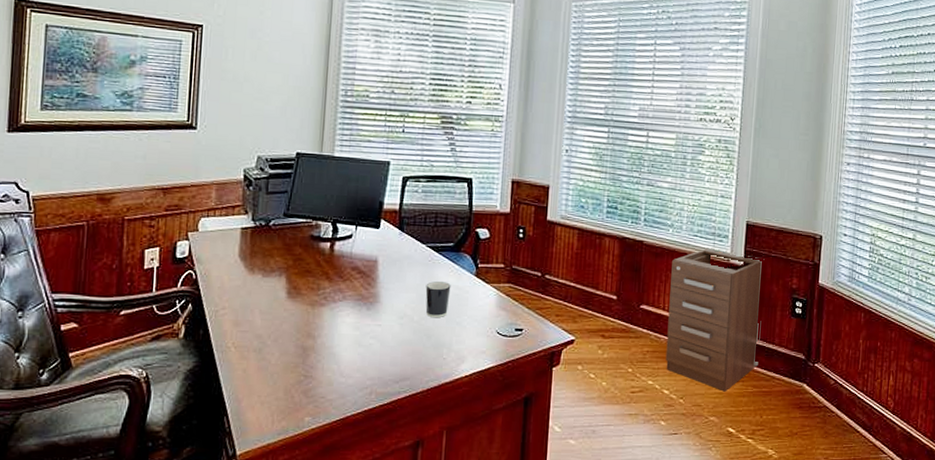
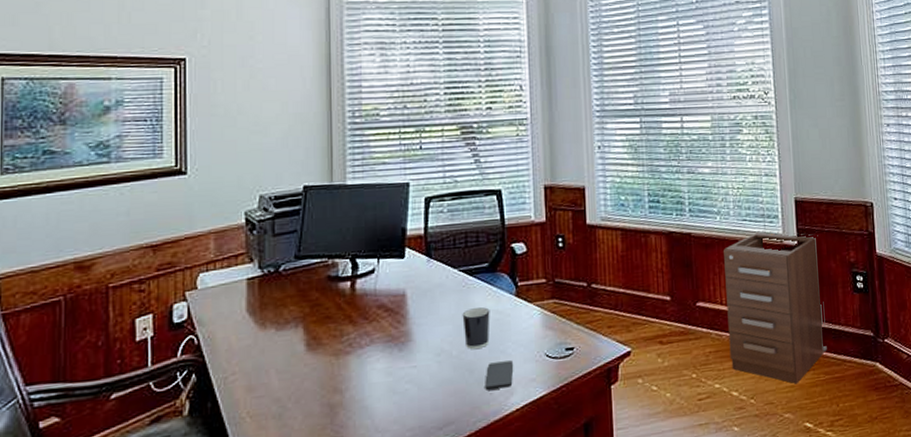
smartphone: none [439,332,467,356] -> present [485,360,514,390]

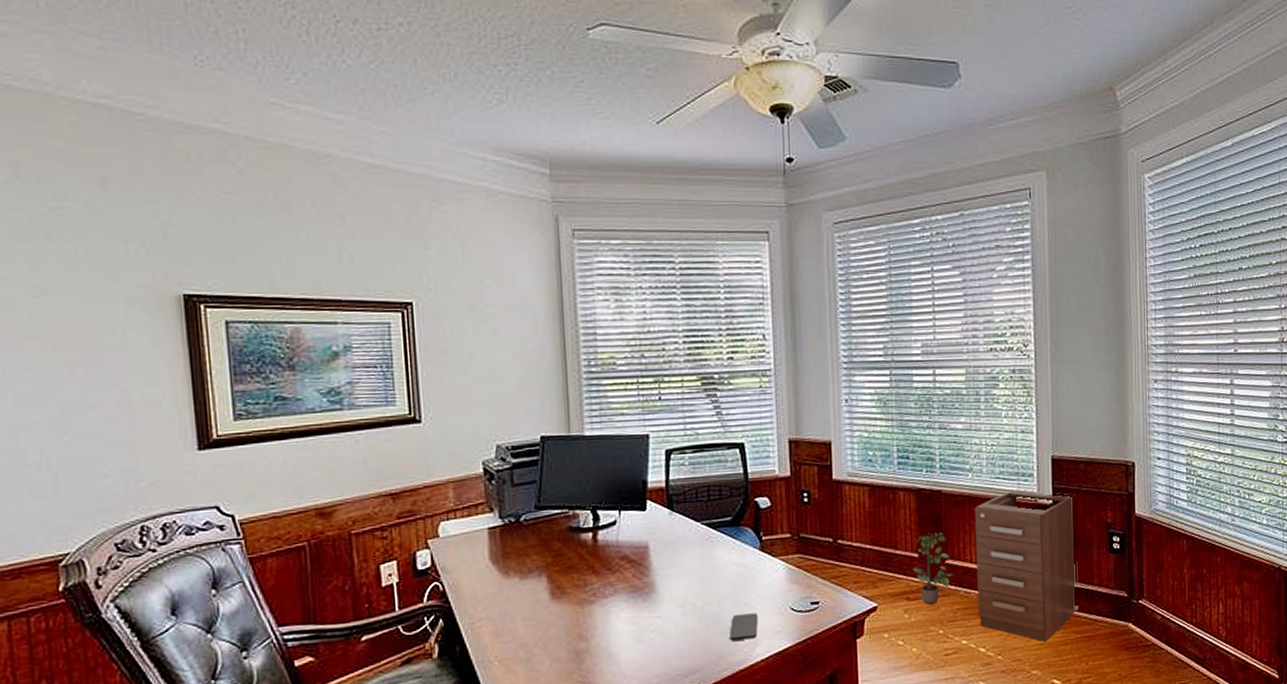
mug: present [462,307,490,350] -> none [706,560,735,602]
potted plant: none [665,274,705,348] -> present [913,532,954,605]

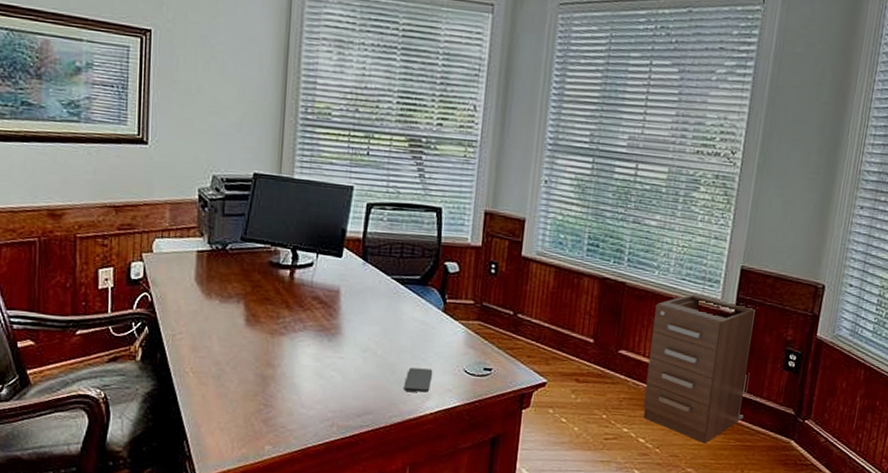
potted plant: present [913,532,954,605] -> none [586,321,626,390]

